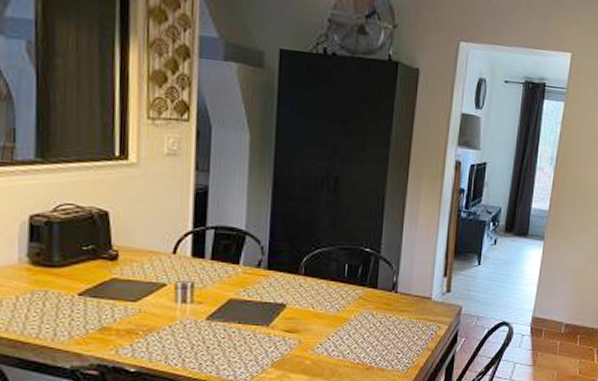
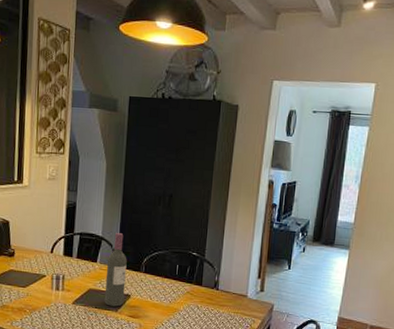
wine bottle: none [250,226,281,320] -> present [104,233,127,307]

